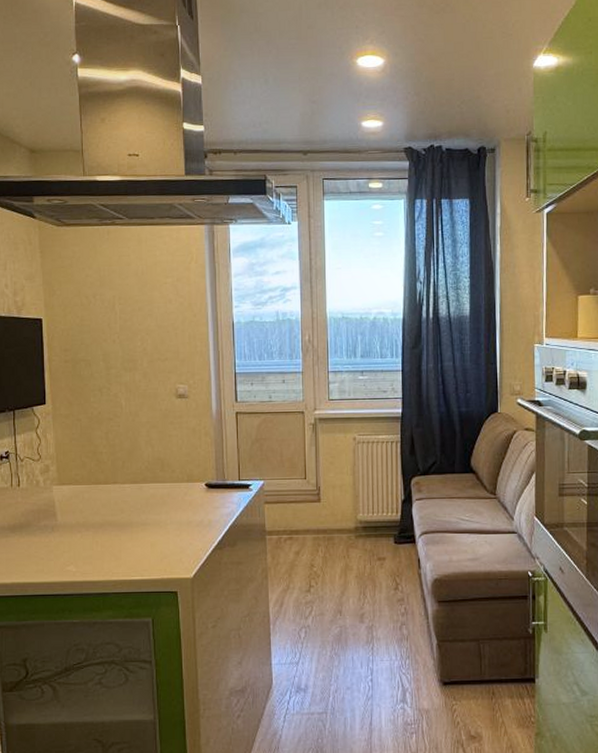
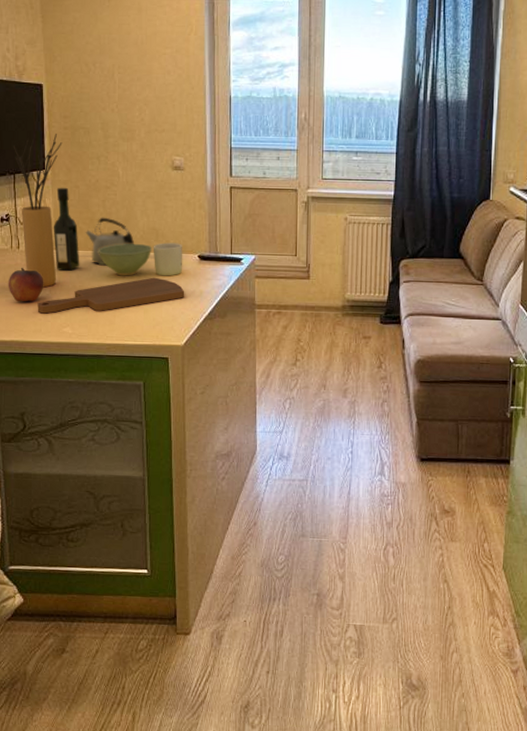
fruit: none [8,506,46,542] -> present [8,268,44,302]
vase: none [12,367,63,525] -> present [13,134,62,288]
cutting board: none [39,508,193,553] -> present [37,277,185,314]
bottle: none [55,421,83,507] -> present [54,187,80,271]
kettle: none [88,449,139,500] -> present [85,217,134,266]
bowl: none [101,475,158,509] -> present [98,244,153,276]
mug: none [158,472,190,507] -> present [153,242,183,276]

